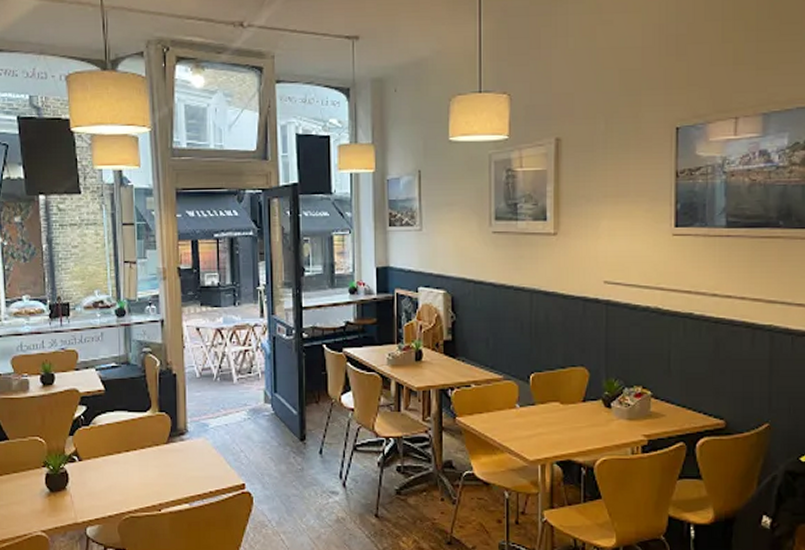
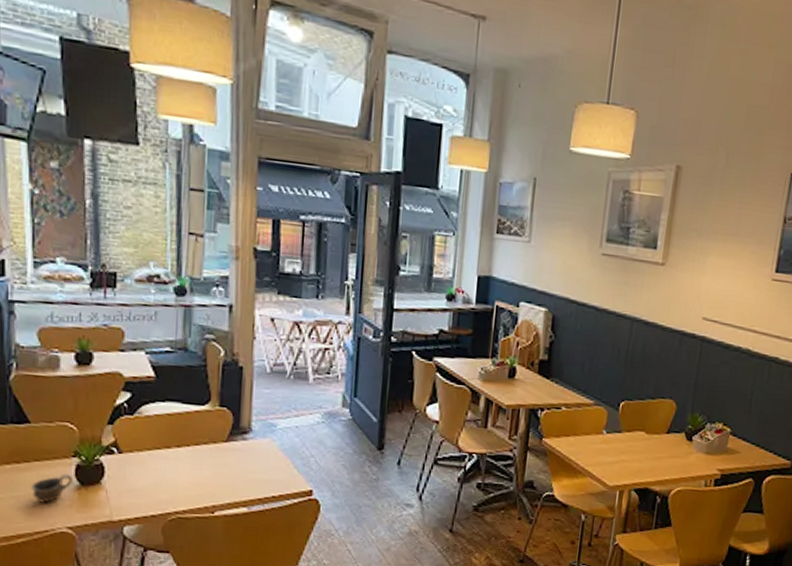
cup: none [12,482,43,510] -> present [31,473,72,503]

